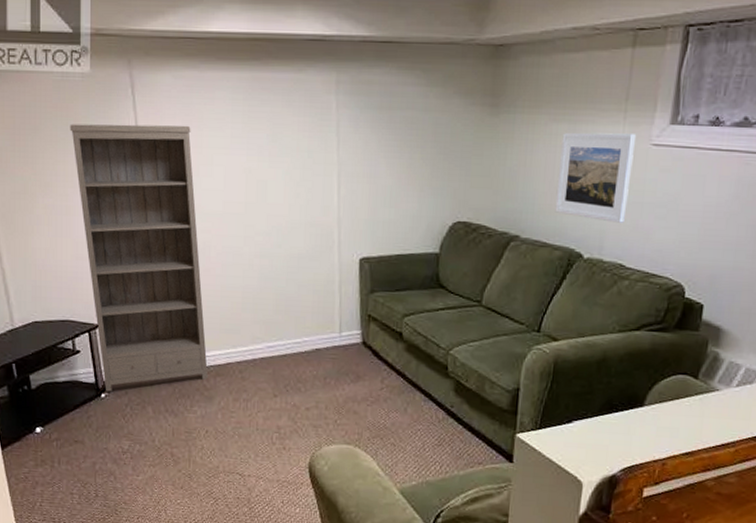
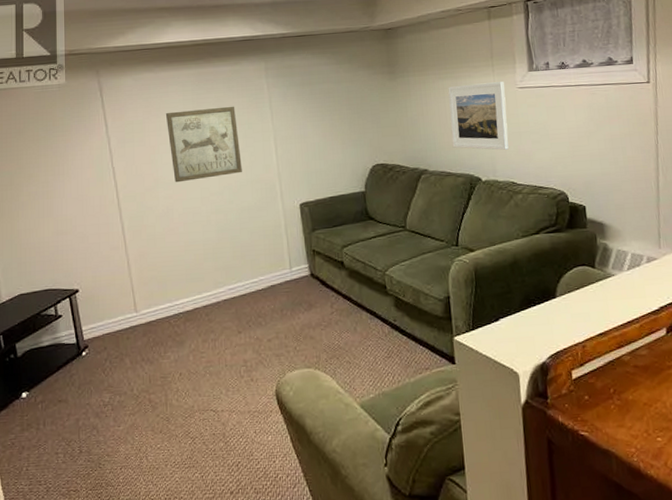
bookshelf: present [70,124,208,392] -> none [49,115,178,350]
wall art: none [209,125,296,215] -> present [165,106,242,183]

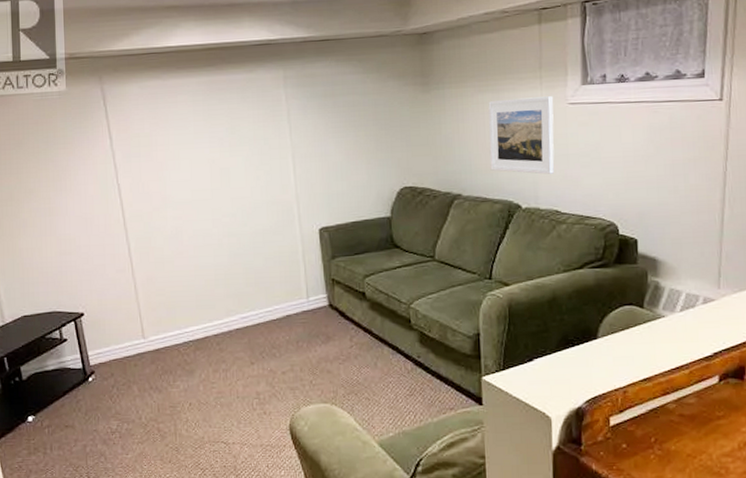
wall art: present [165,106,242,183] -> none [174,119,257,202]

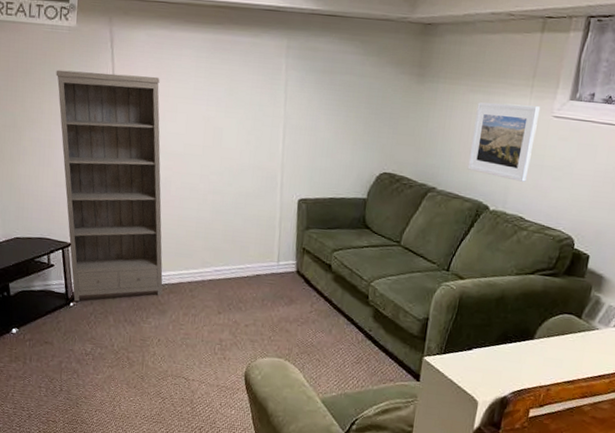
bookshelf: none [50,127,188,376] -> present [56,69,163,302]

